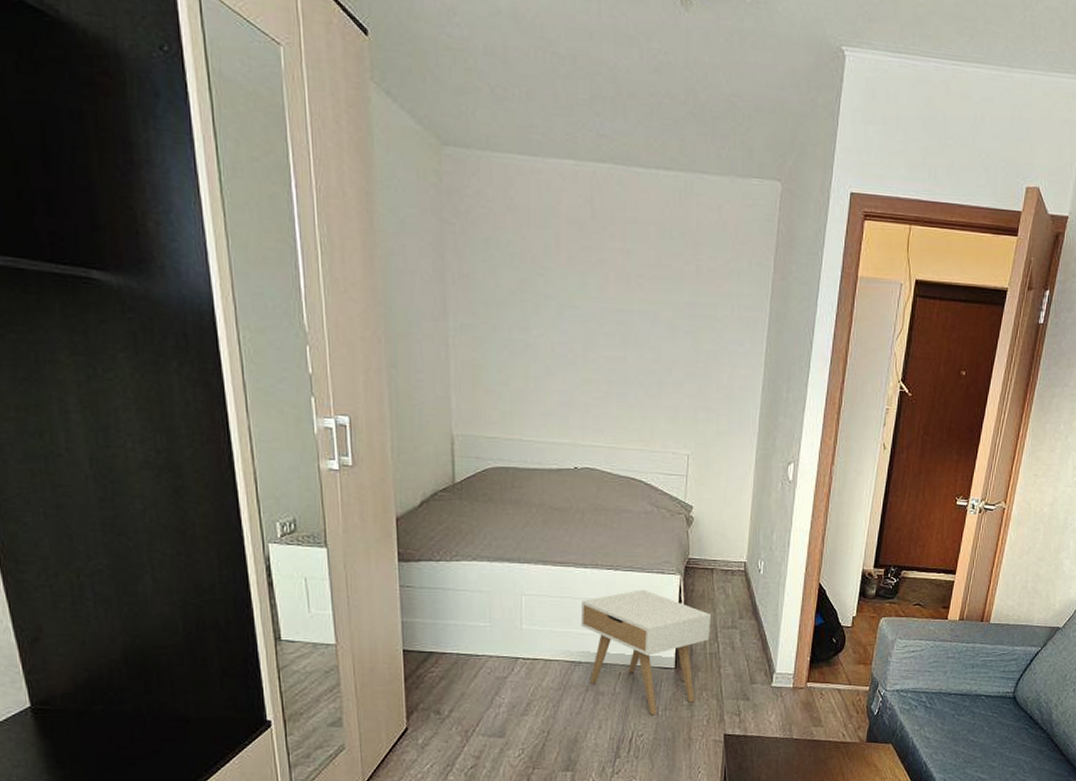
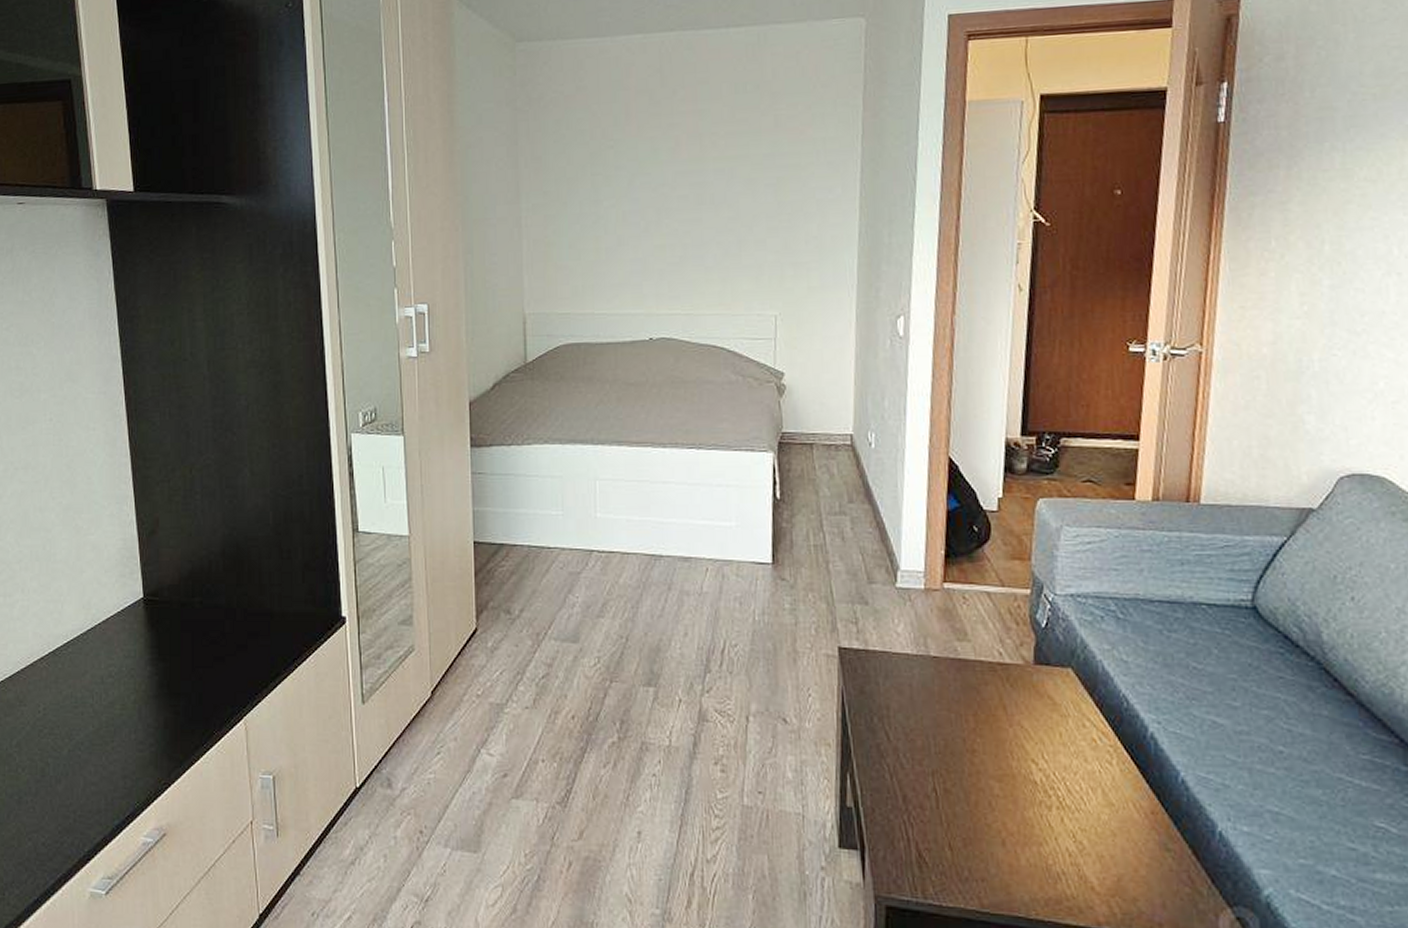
nightstand: present [580,589,712,716] -> none [660,470,814,621]

